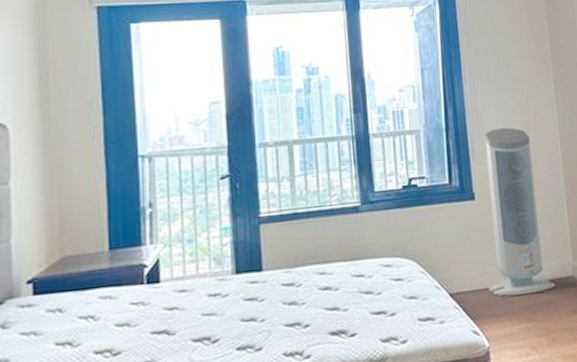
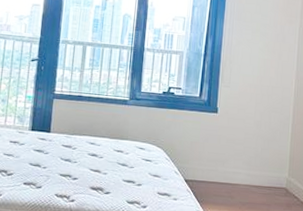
air purifier: present [484,128,555,297] -> none [215,62,270,195]

